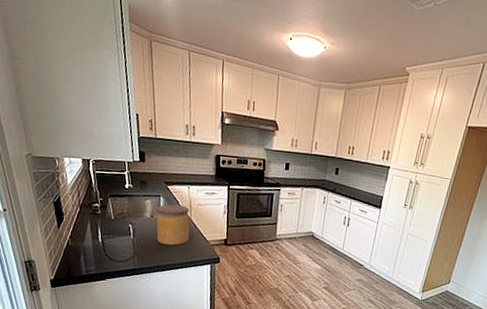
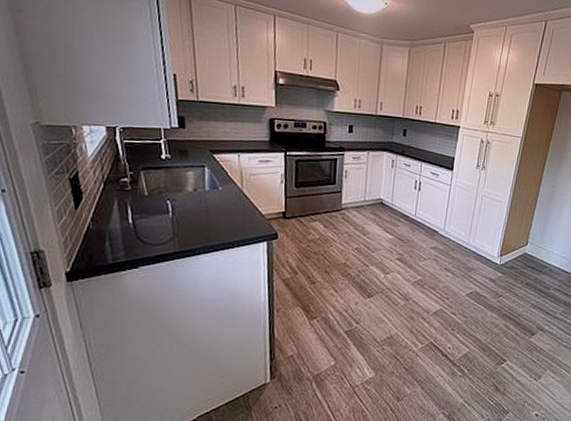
jar: present [156,204,190,246] -> none [199,175,241,223]

